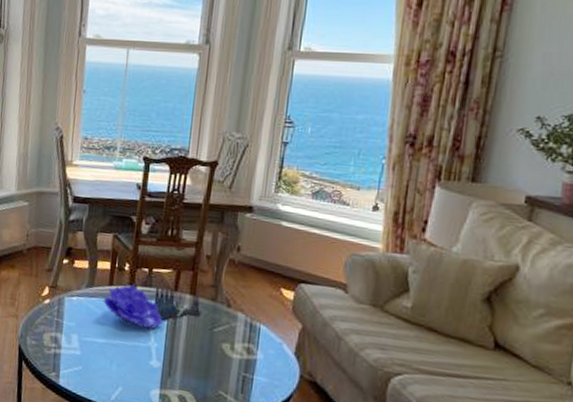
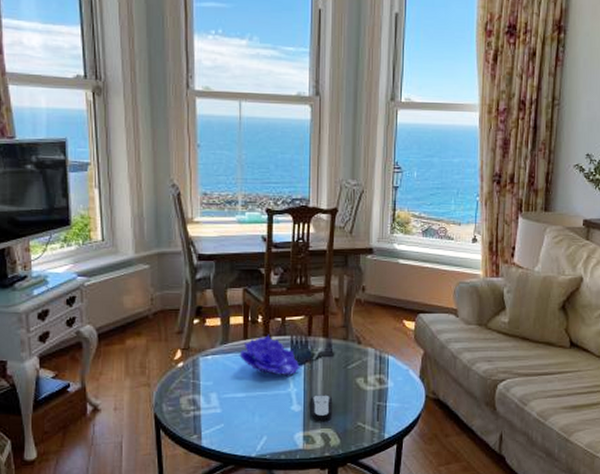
remote control: none [170,353,195,383] -> present [310,395,333,421]

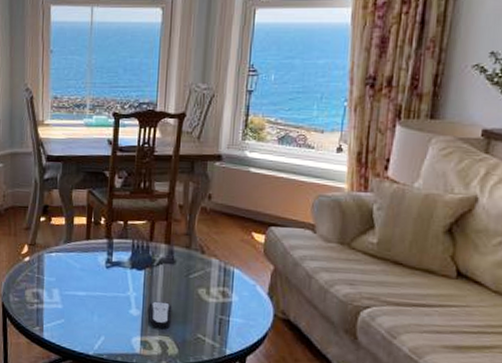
decorative bowl: present [239,334,301,375] -> none [81,236,142,279]

